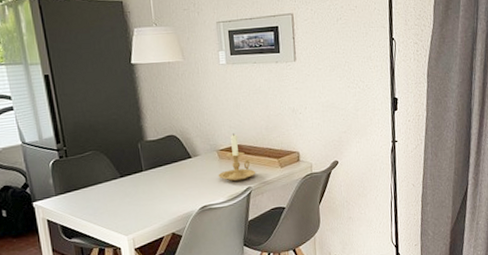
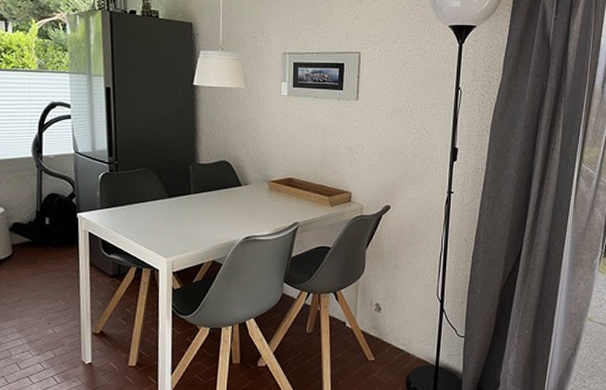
candle holder: present [218,133,256,182] -> none [266,166,305,215]

